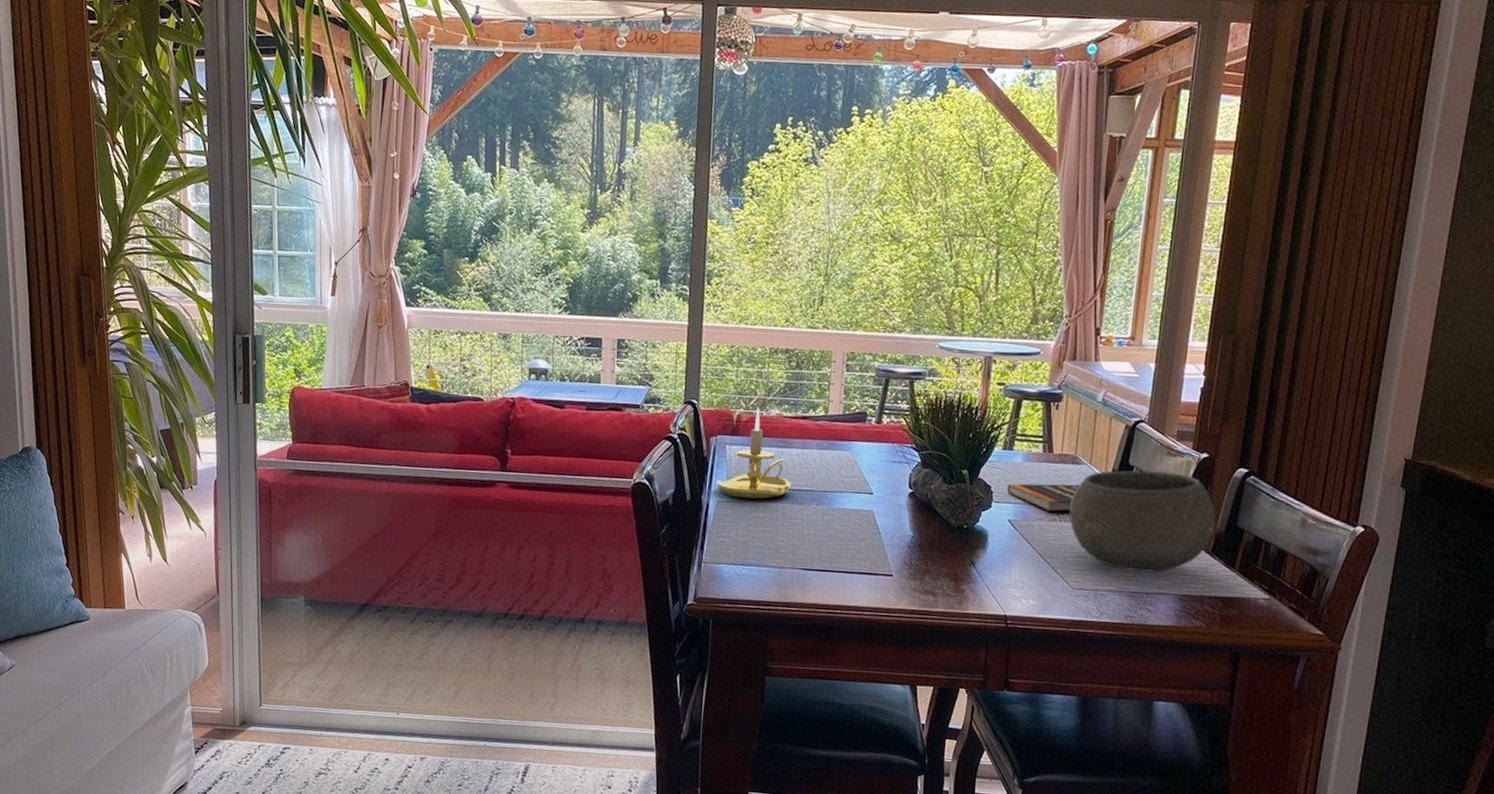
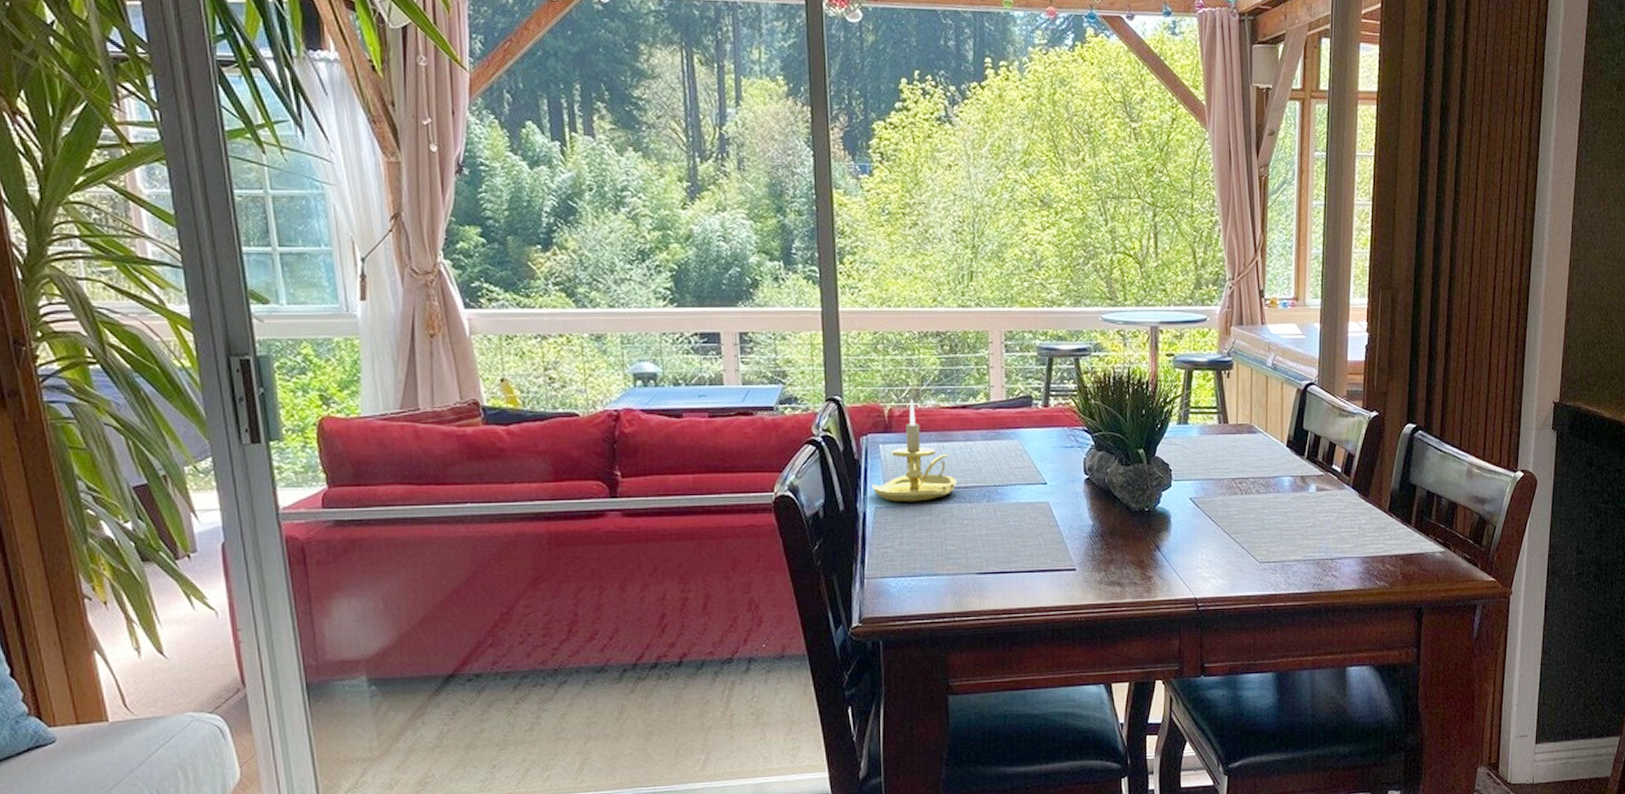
book: present [1007,483,1079,512] -> none [1186,455,1257,485]
bowl: present [1069,470,1216,573] -> none [1249,434,1390,538]

